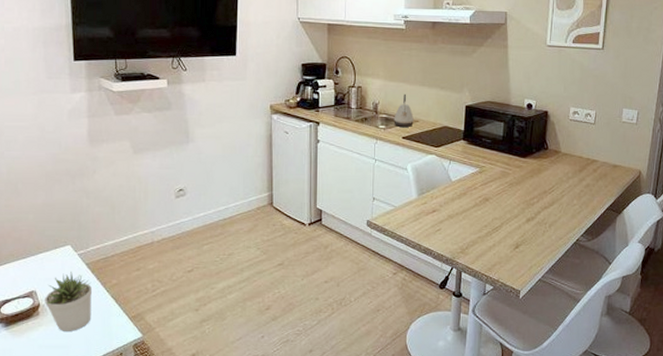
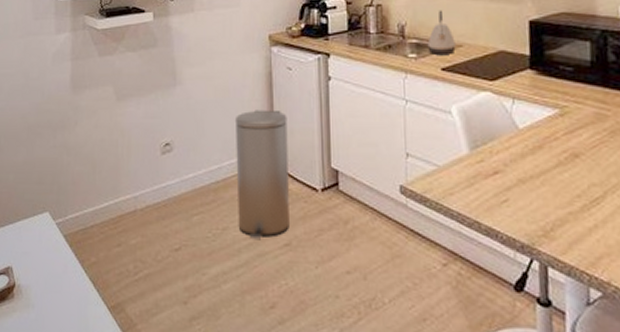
potted plant: present [44,271,92,331] -> none [19,244,69,321]
pedal bin: none [240,164,284,261] -> present [234,110,289,239]

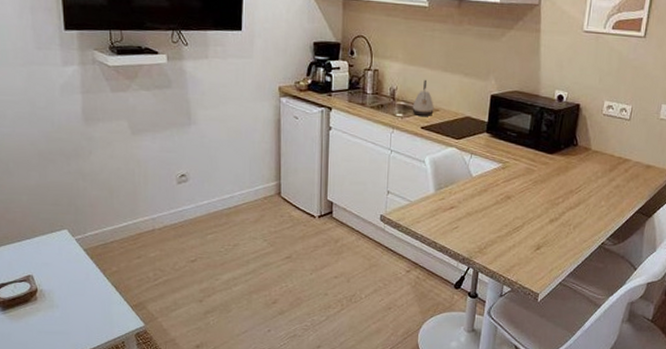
pedal bin: present [234,110,289,239] -> none [246,150,293,253]

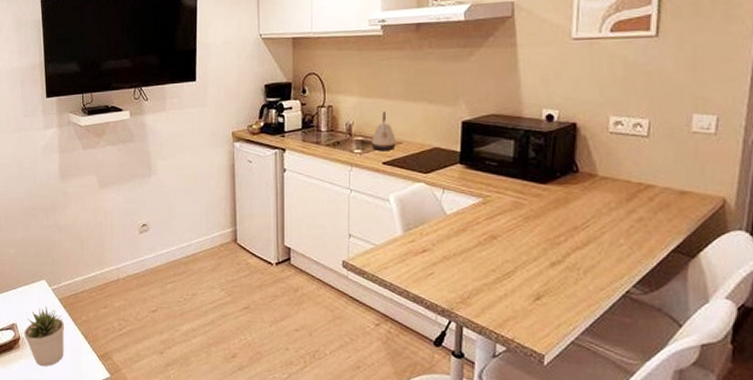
potted plant: none [41,256,91,318] -> present [23,305,64,366]

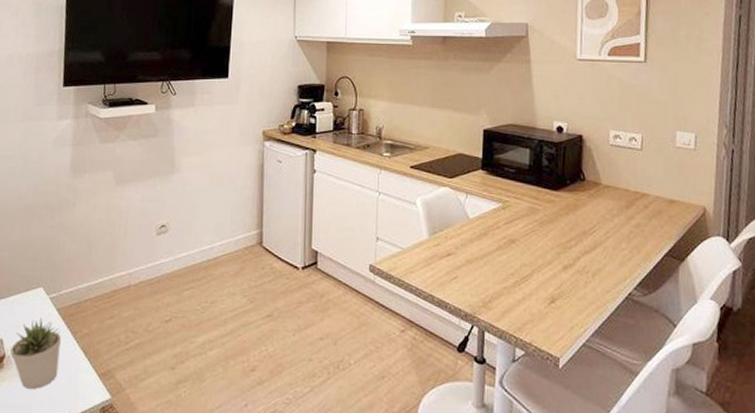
kettle: present [371,111,397,152] -> none [400,116,424,156]

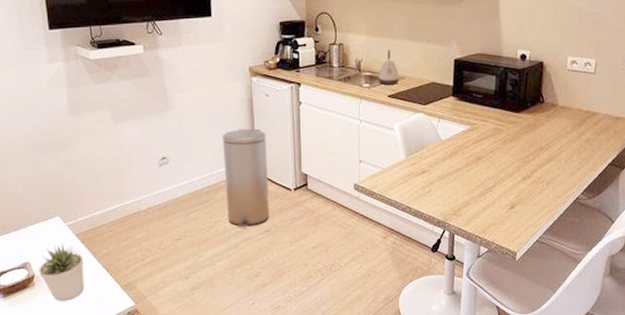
pedal bin: none [225,197,275,311] -> present [222,129,269,228]
kettle: none [400,116,424,156] -> present [378,49,400,86]

